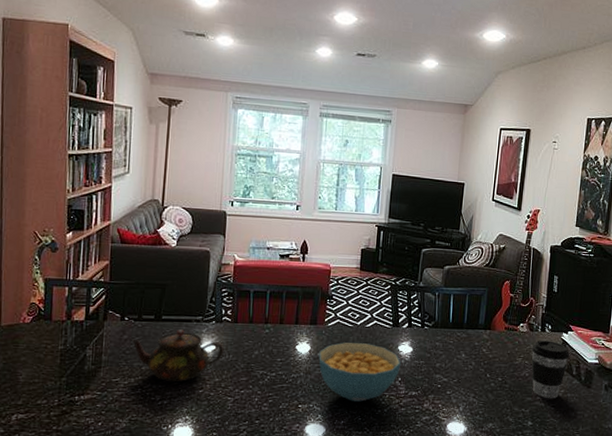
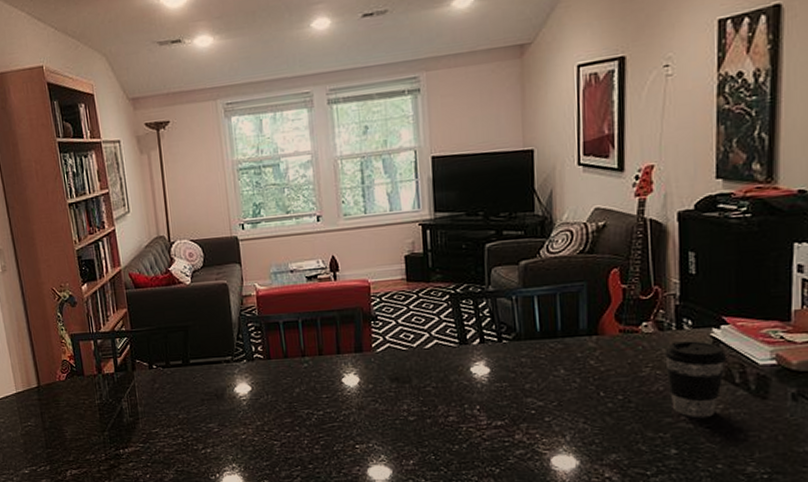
teapot: present [132,329,224,383] -> none [164,372,261,429]
cereal bowl: present [319,342,401,402] -> none [370,368,477,438]

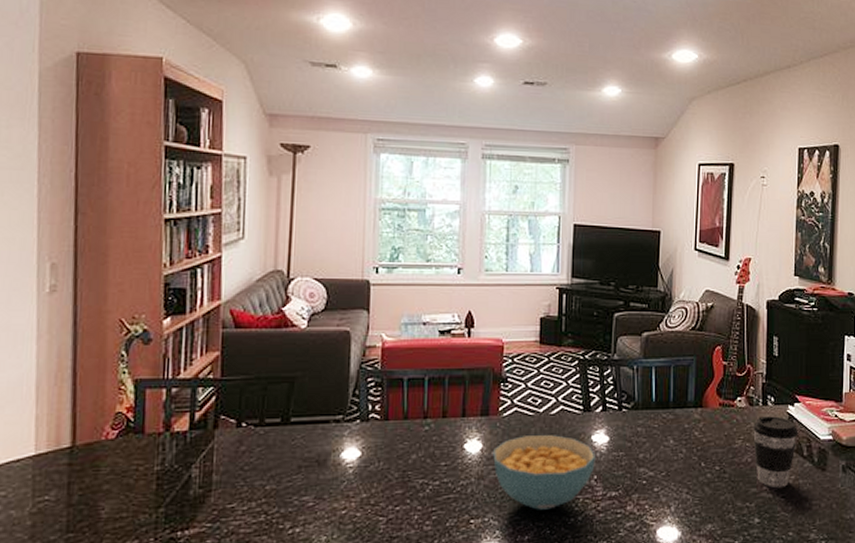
cereal bowl: none [370,368,477,438] -> present [493,435,595,510]

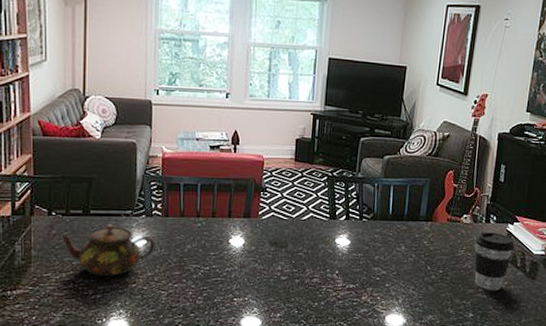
teapot: none [252,434,373,504] -> present [61,224,156,277]
cereal bowl: present [493,435,595,510] -> none [253,236,338,295]

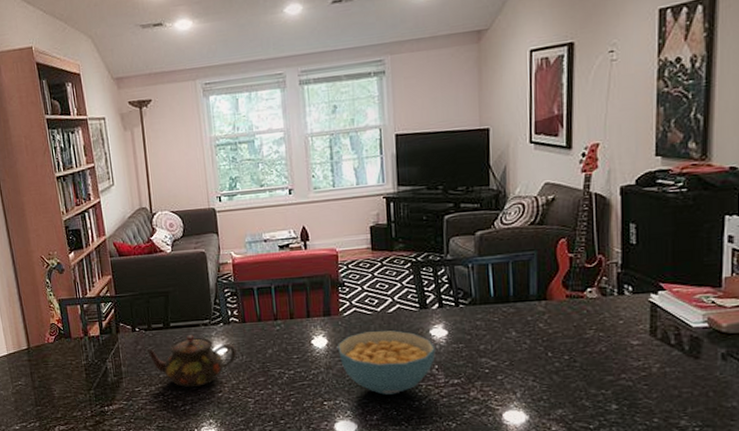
cereal bowl: none [253,236,338,295] -> present [338,330,435,395]
coffee cup: present [474,232,515,291] -> none [607,305,664,377]

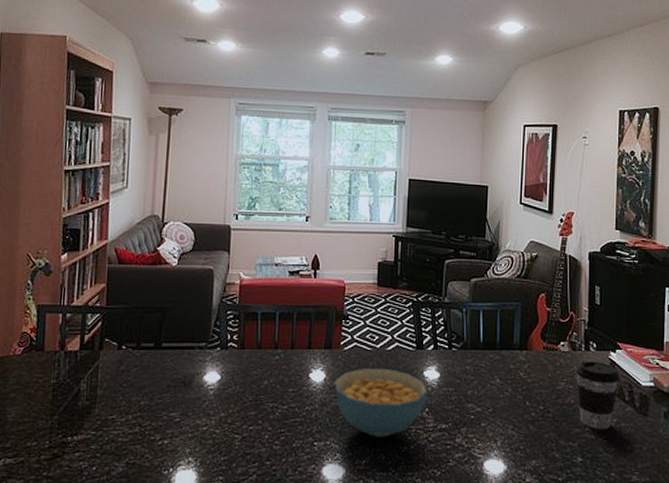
teapot: present [146,335,237,388] -> none [130,358,230,419]
coffee cup: none [607,305,664,377] -> present [576,361,620,430]

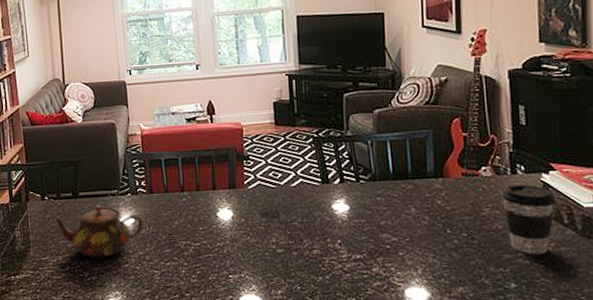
teapot: none [130,358,230,419] -> present [55,205,144,258]
cereal bowl: present [335,369,427,437] -> none [243,204,338,269]

